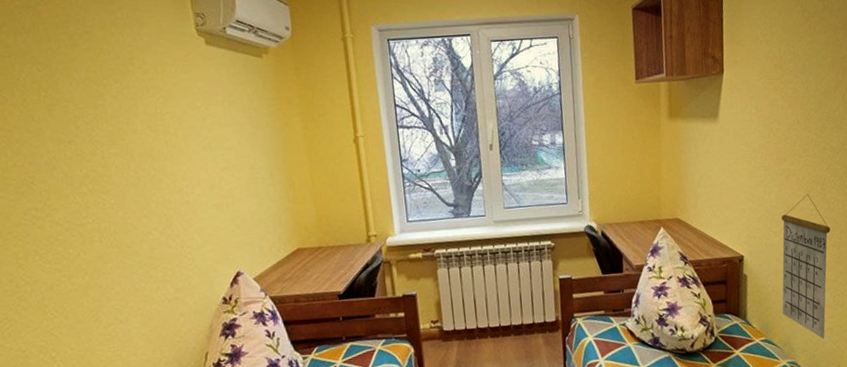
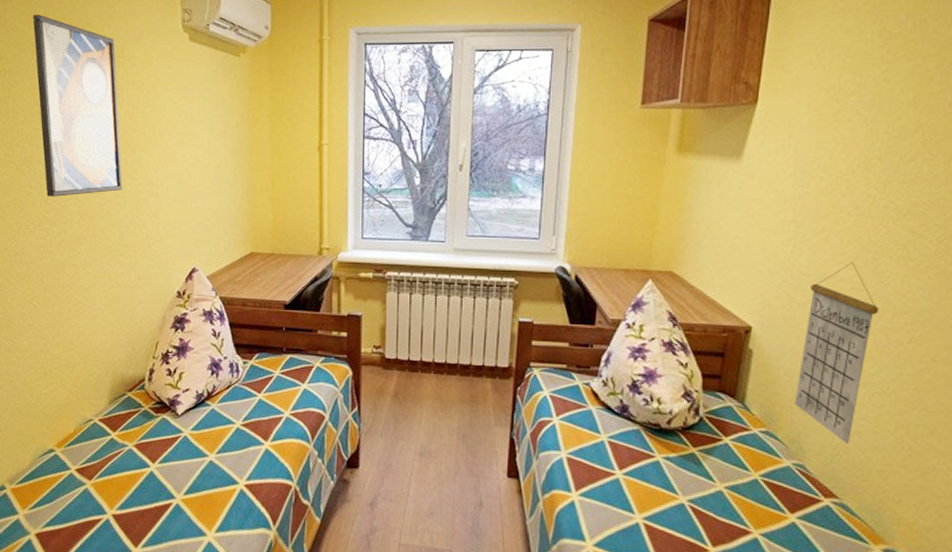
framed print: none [17,25,148,218] -> present [33,15,123,197]

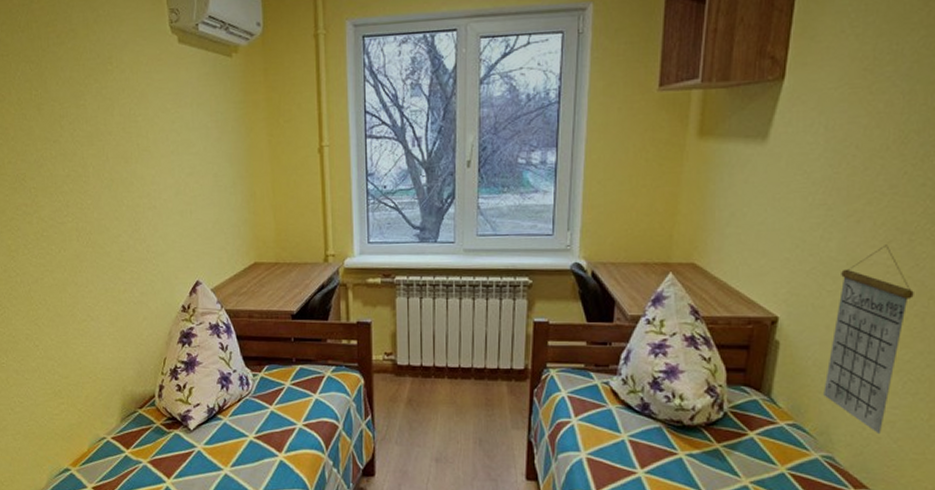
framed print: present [33,15,123,197] -> none [14,23,119,214]

